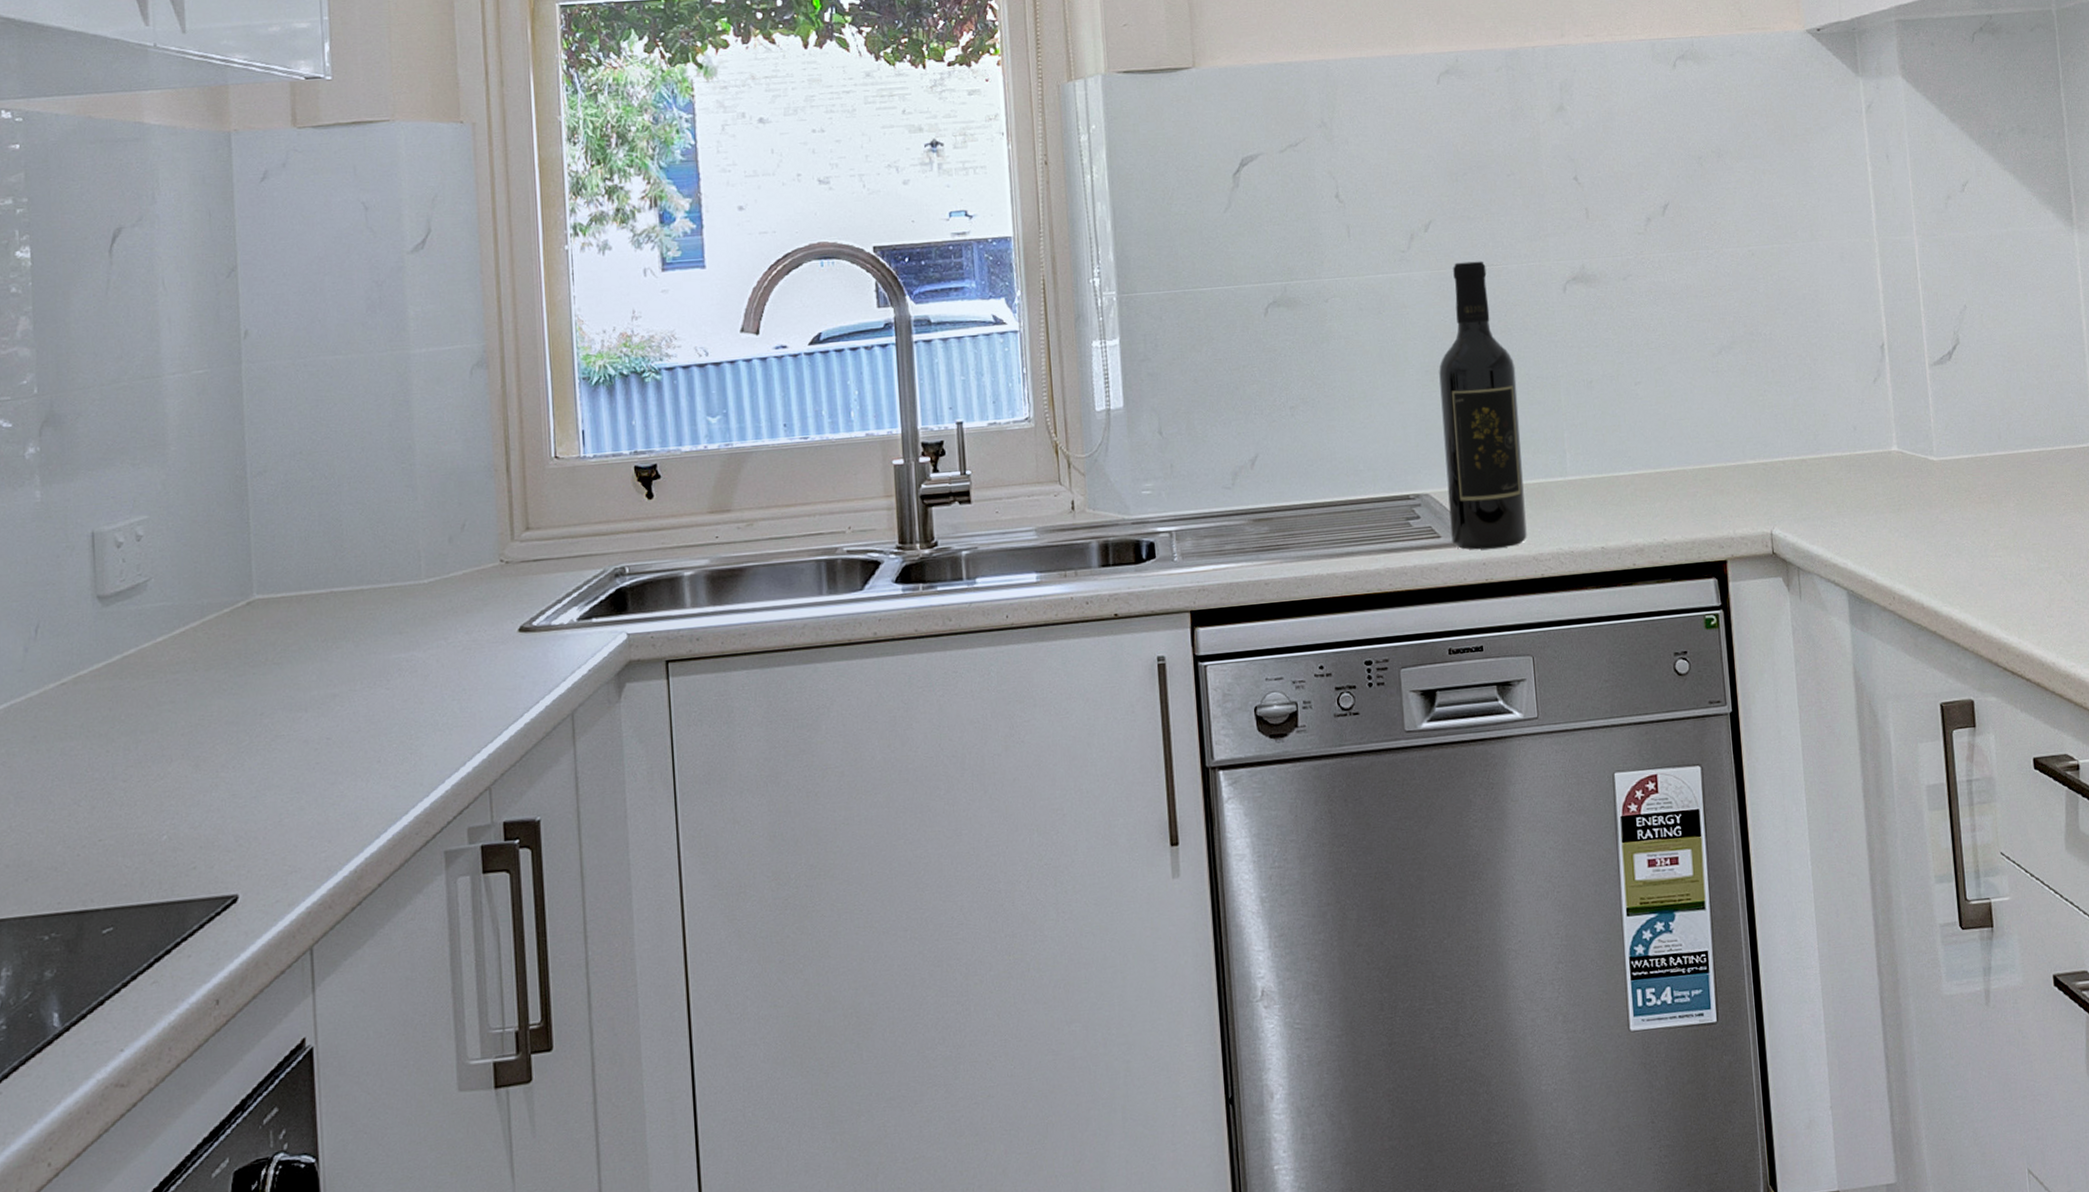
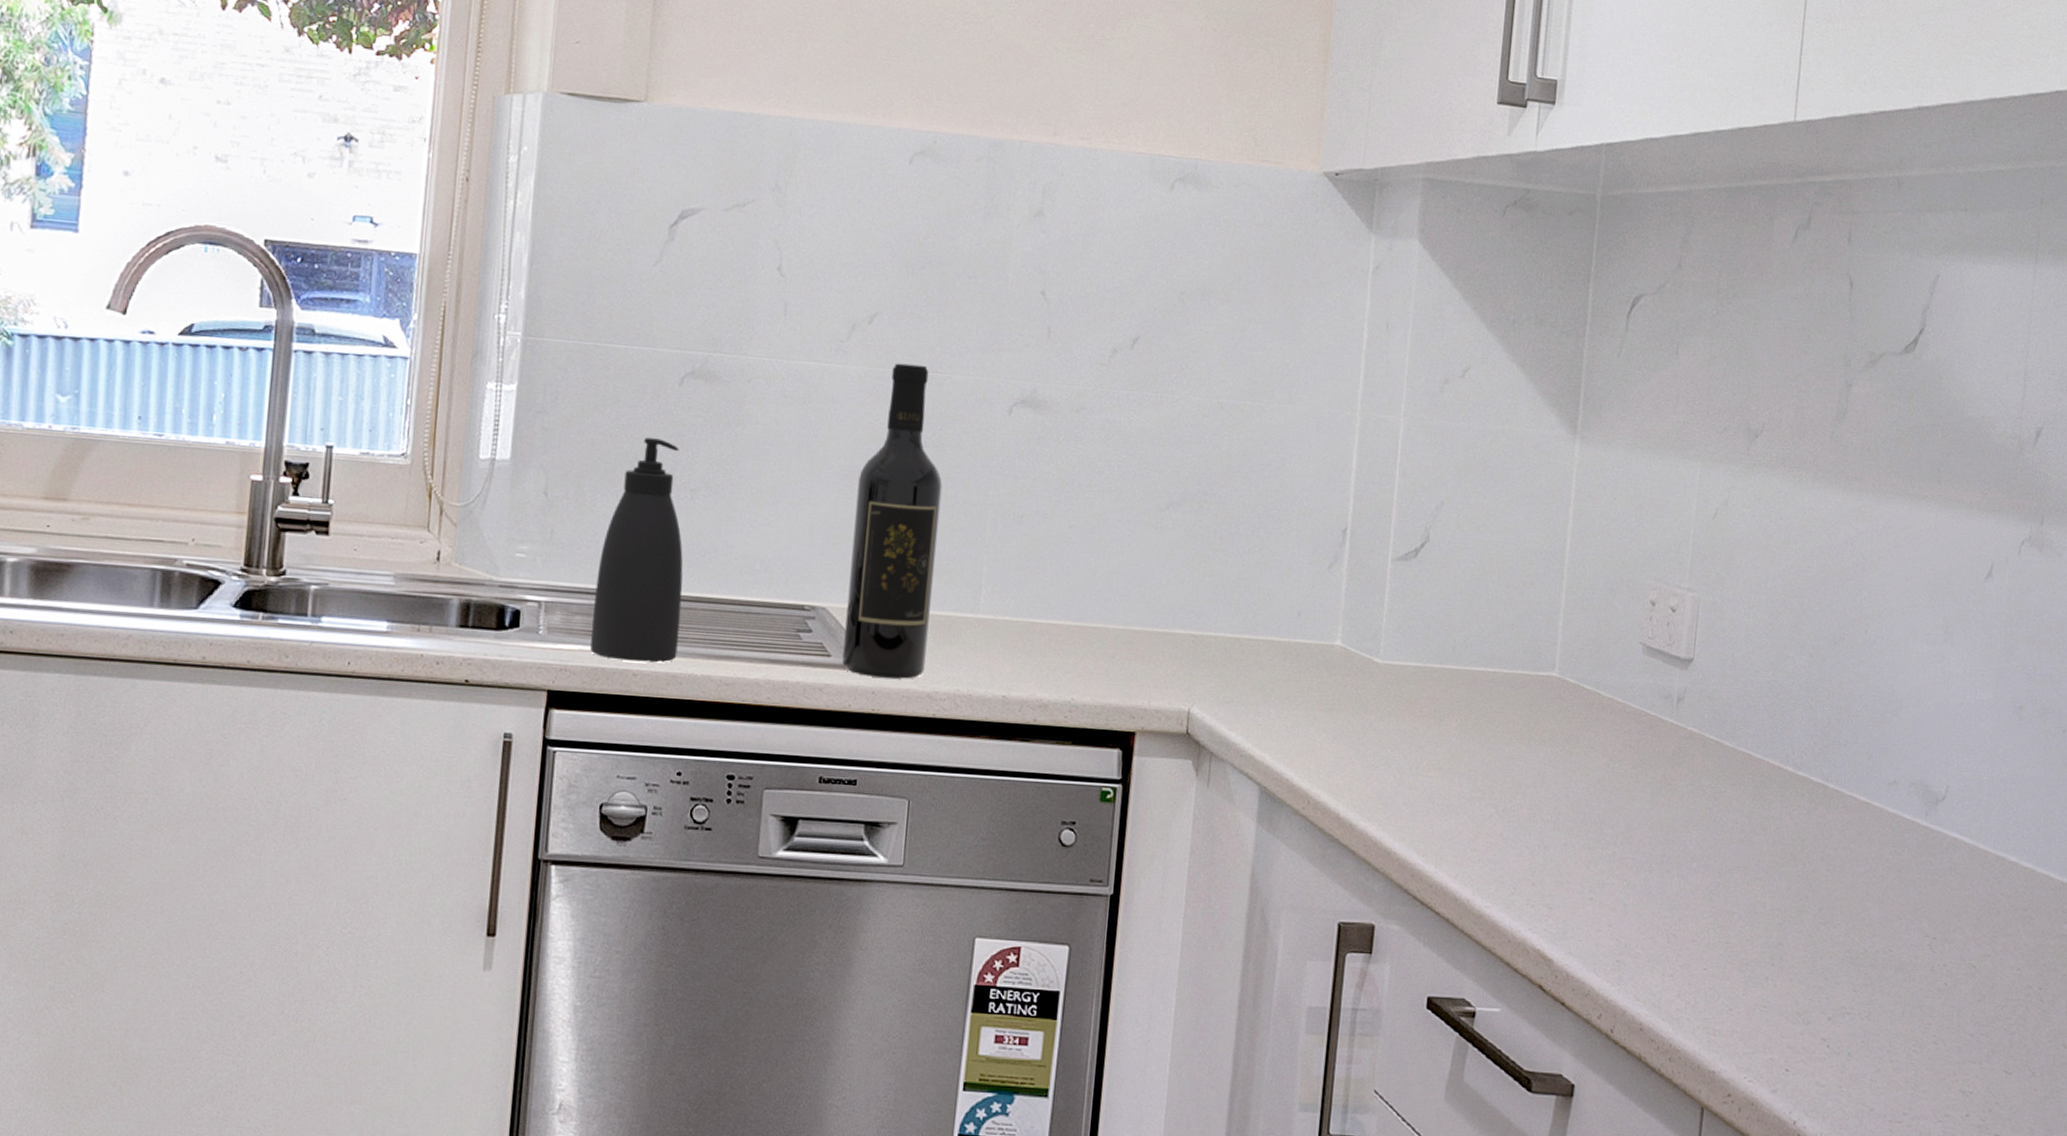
soap dispenser: none [1218,366,1302,573] -> present [590,437,684,663]

